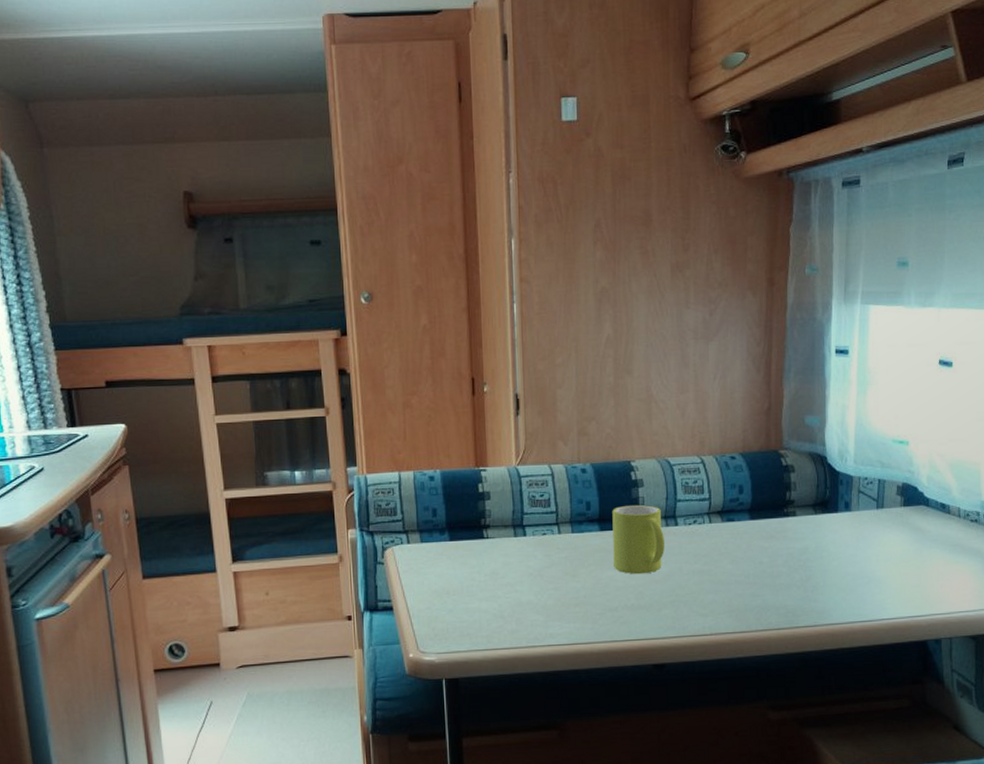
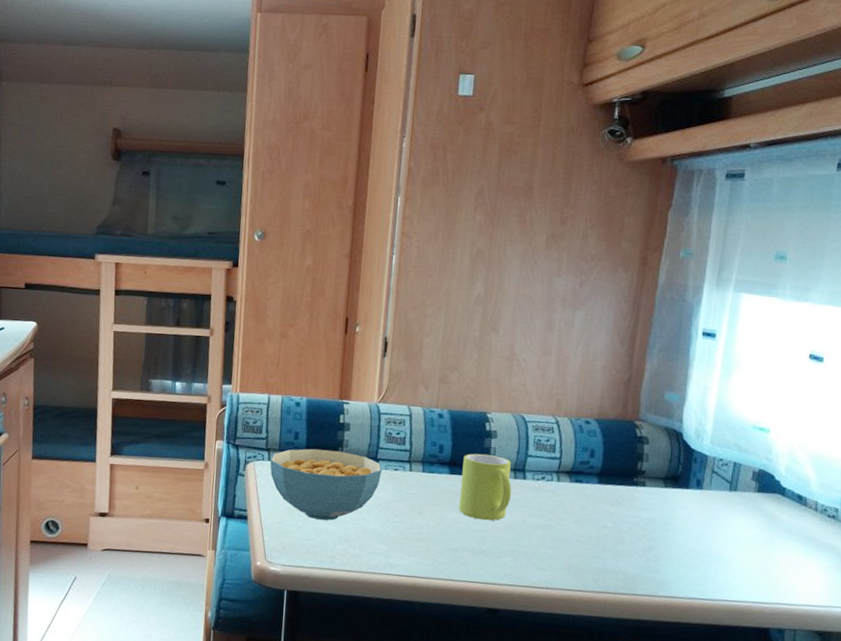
cereal bowl: none [409,522,530,600] -> present [269,448,382,521]

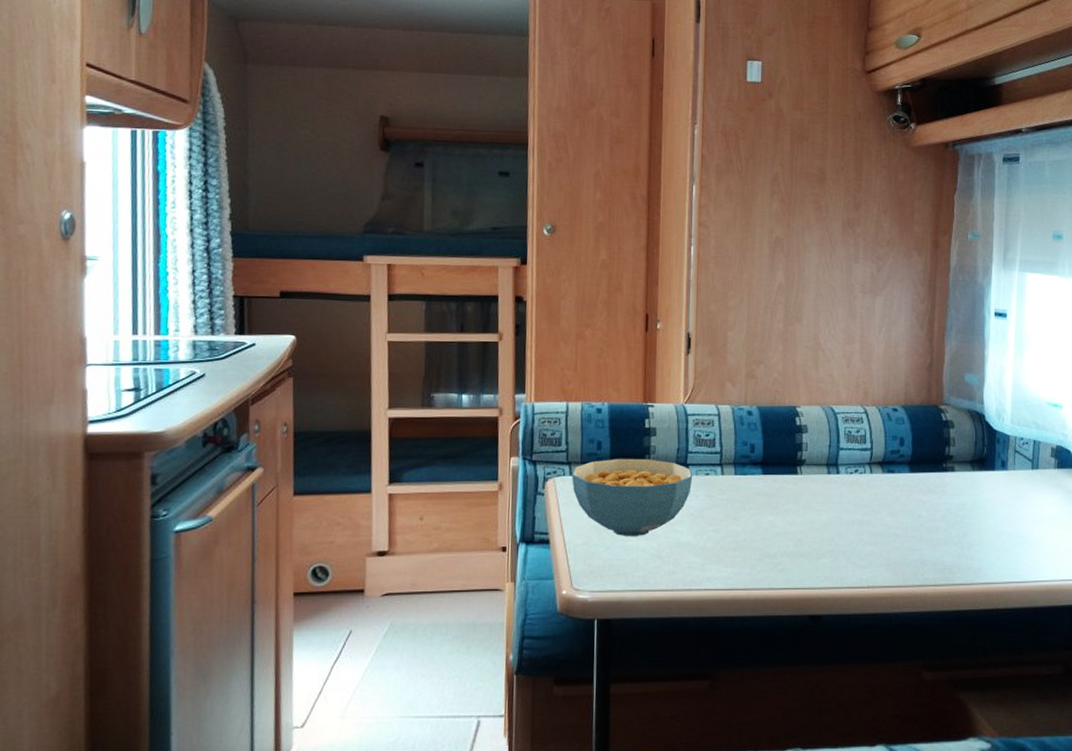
mug: present [459,453,512,521] -> none [775,450,827,521]

